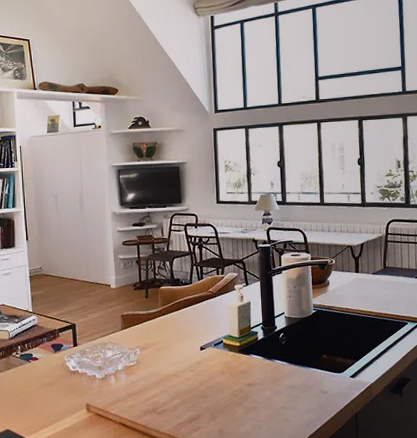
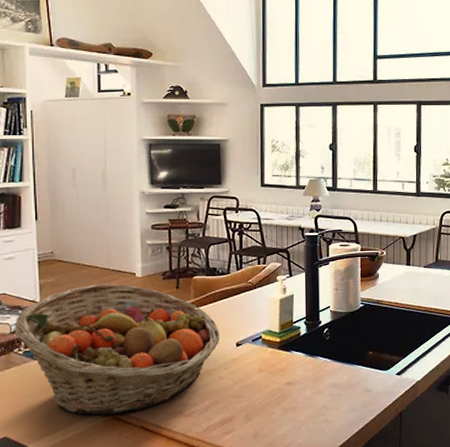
fruit basket: none [12,294,185,412] -> present [14,283,219,416]

